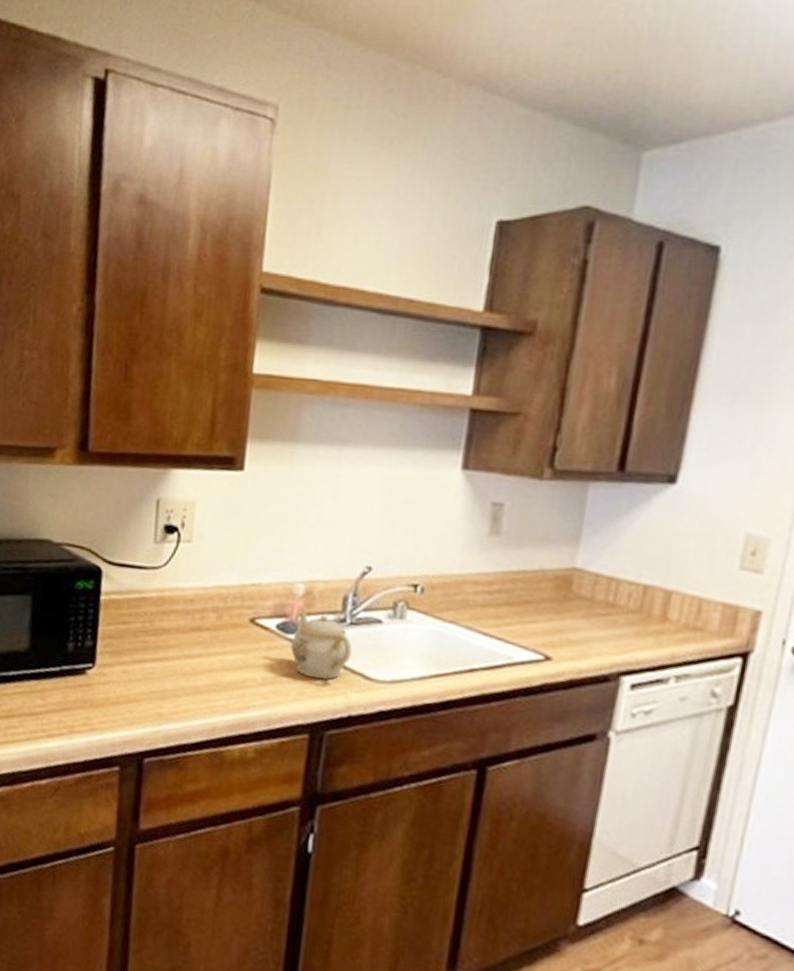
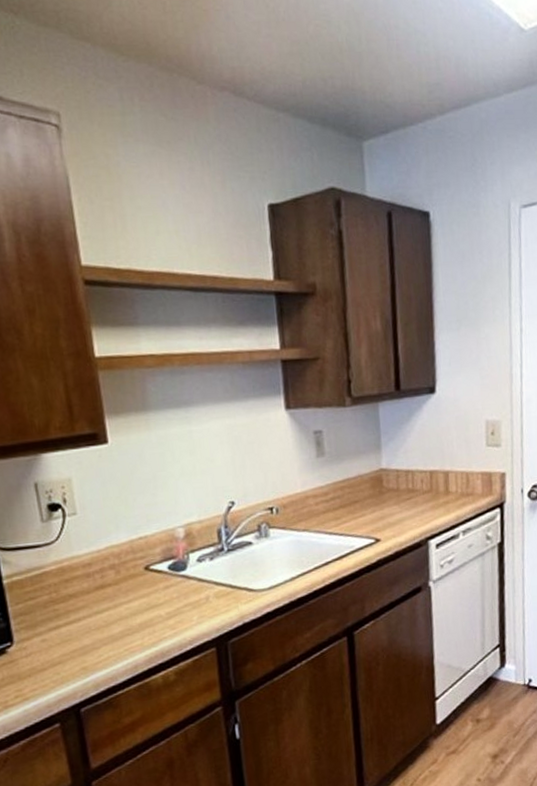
teapot: present [290,611,352,680] -> none [183,548,234,602]

